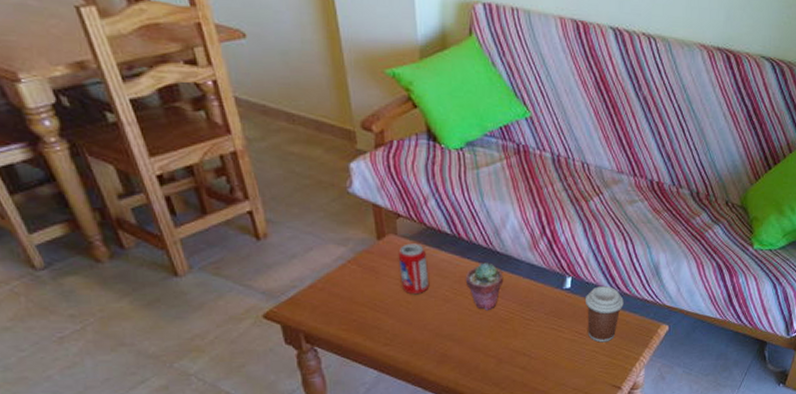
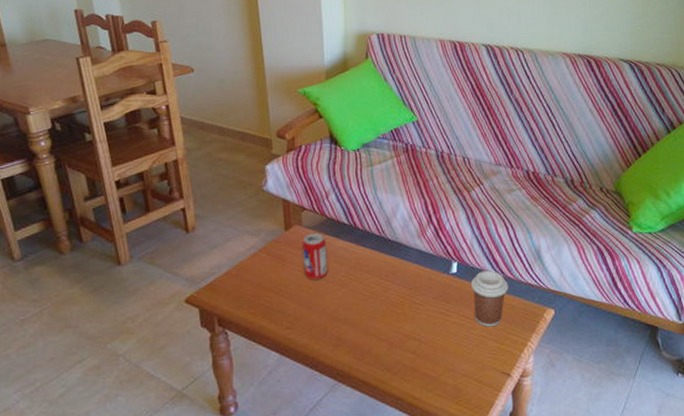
potted succulent: present [465,262,504,311] -> none [360,249,395,295]

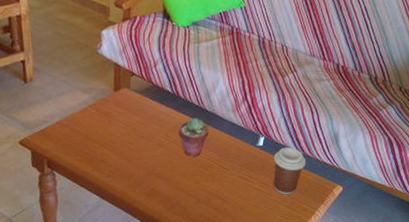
beverage can: present [302,233,328,280] -> none [128,96,150,138]
potted succulent: none [360,249,395,295] -> present [178,117,209,158]

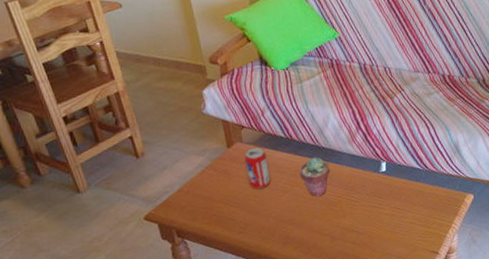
beverage can: none [128,96,150,138] -> present [244,147,271,190]
coffee cup: present [273,147,306,195] -> none [399,166,432,215]

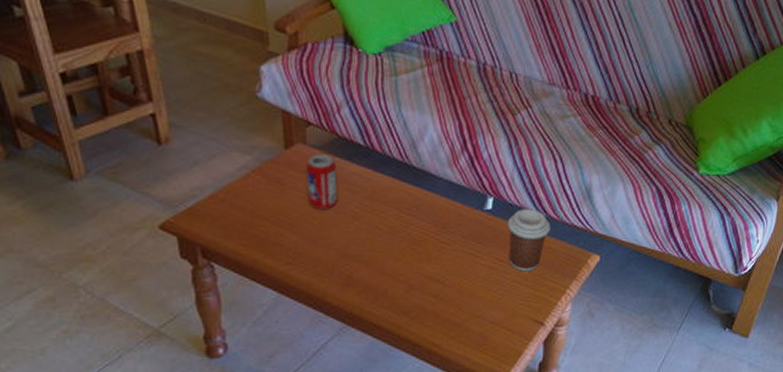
potted succulent: present [299,157,330,197] -> none [377,178,419,231]
coffee cup: none [399,166,432,215] -> present [508,209,551,272]

